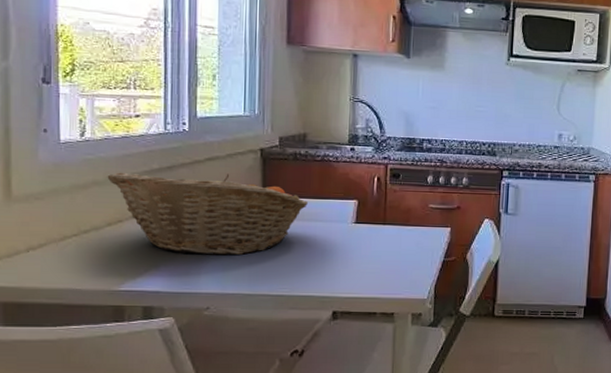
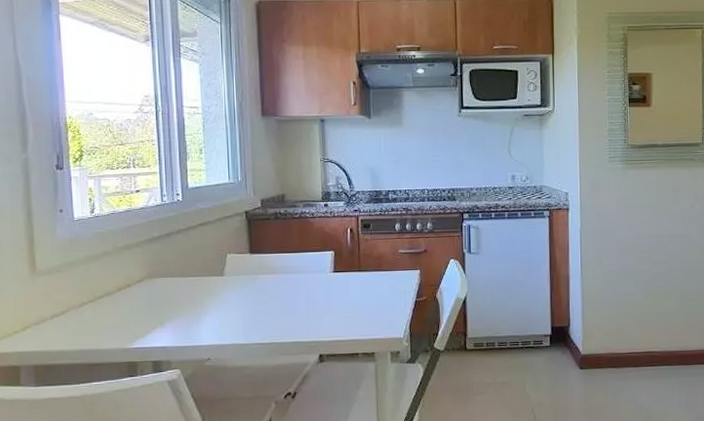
fruit basket: present [107,172,309,255] -> none [115,236,291,312]

